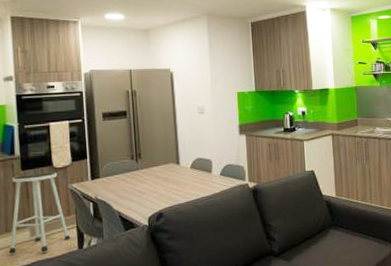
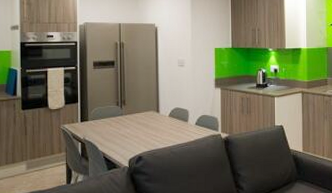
stool: present [8,172,71,254] -> none [7,112,61,184]

